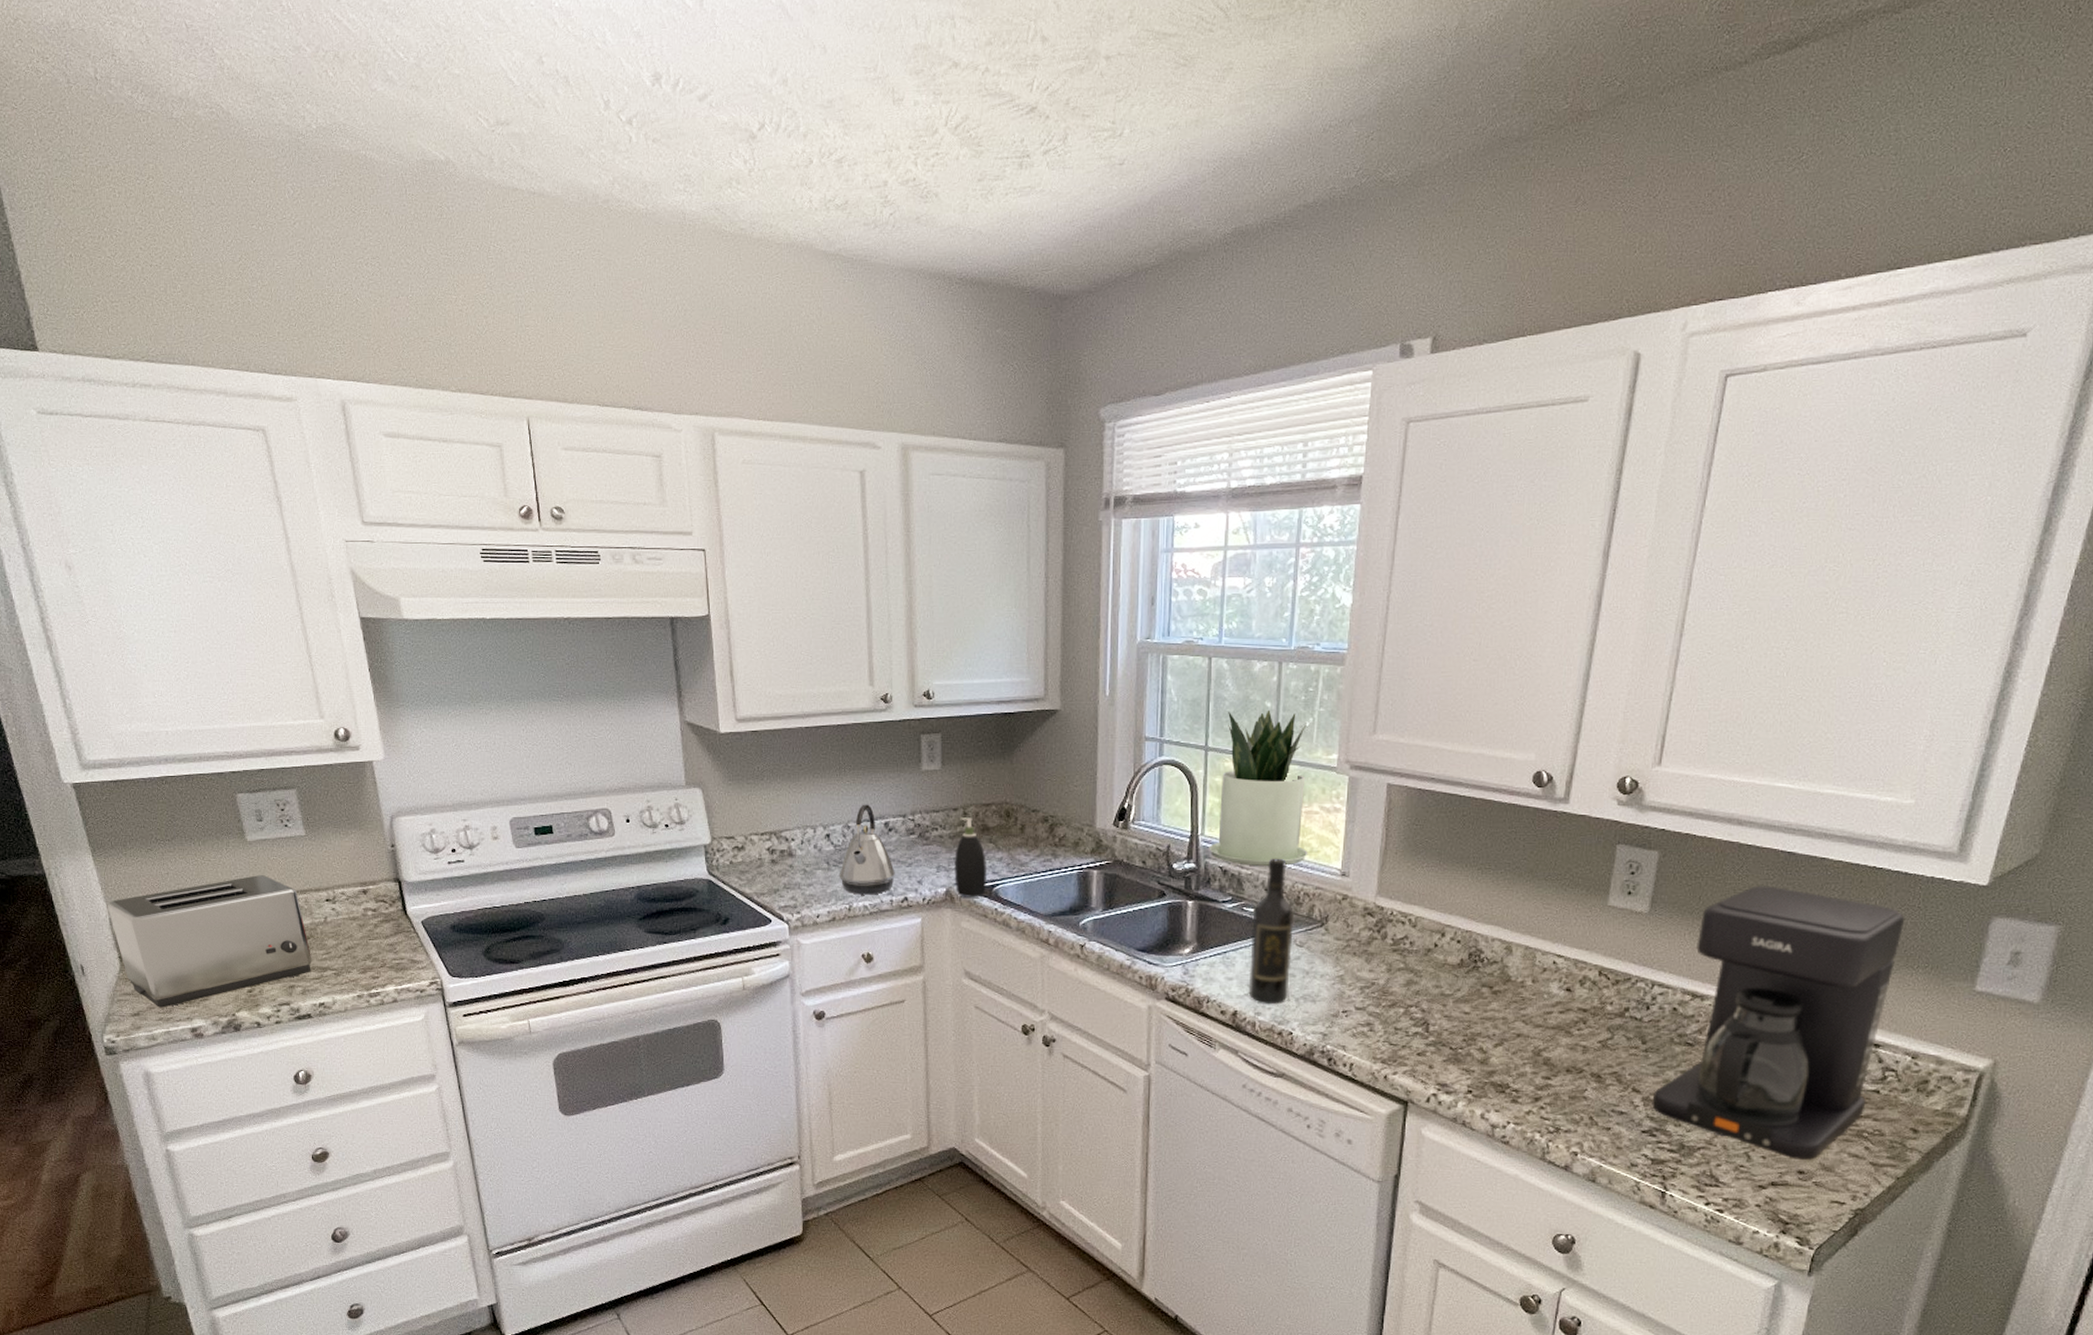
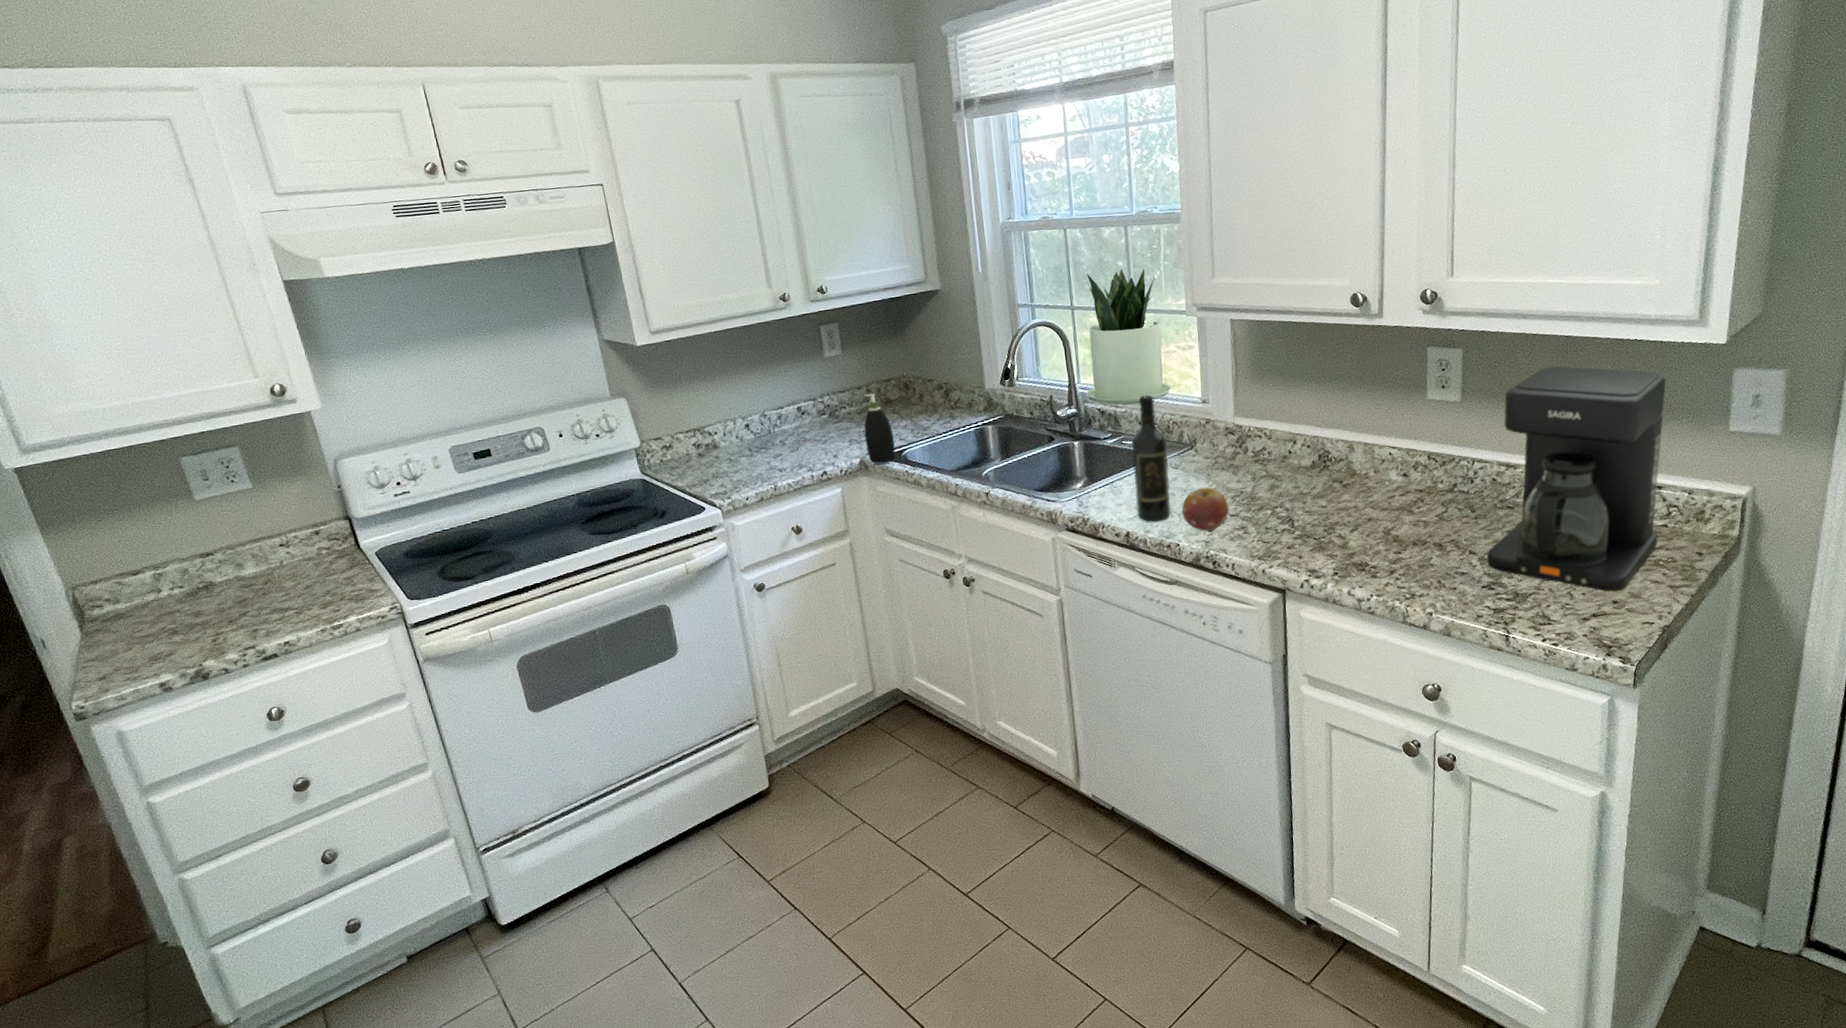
toaster: present [107,874,312,1008] -> none [61,529,273,669]
kettle: present [839,804,895,895] -> none [761,393,813,475]
fruit: none [1300,972,1356,1022] -> present [1181,487,1230,531]

